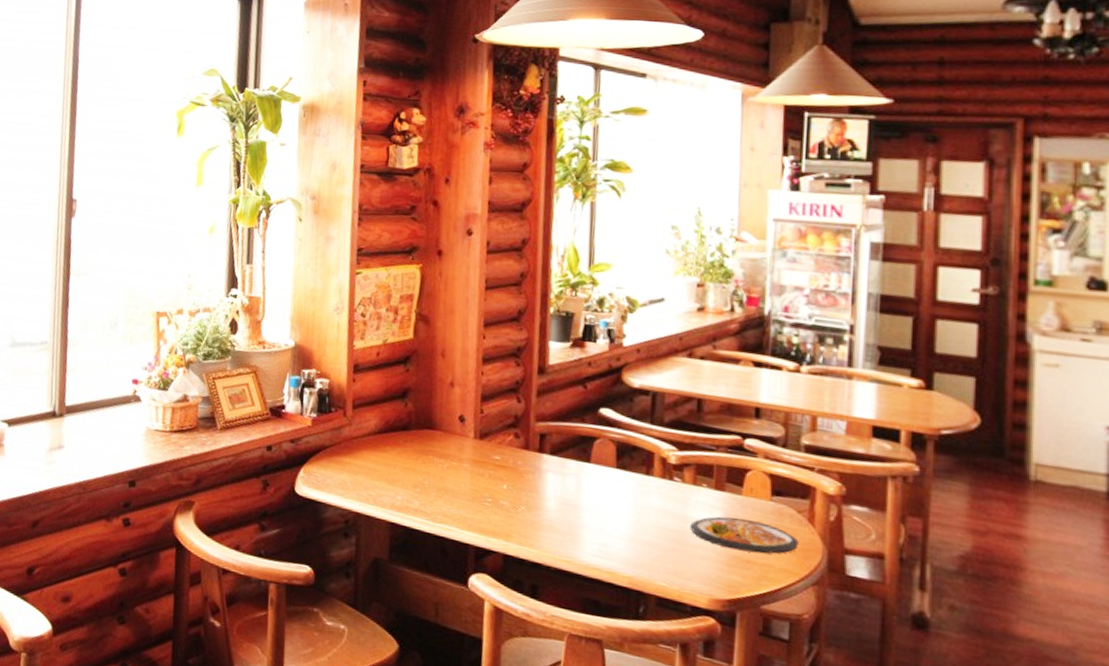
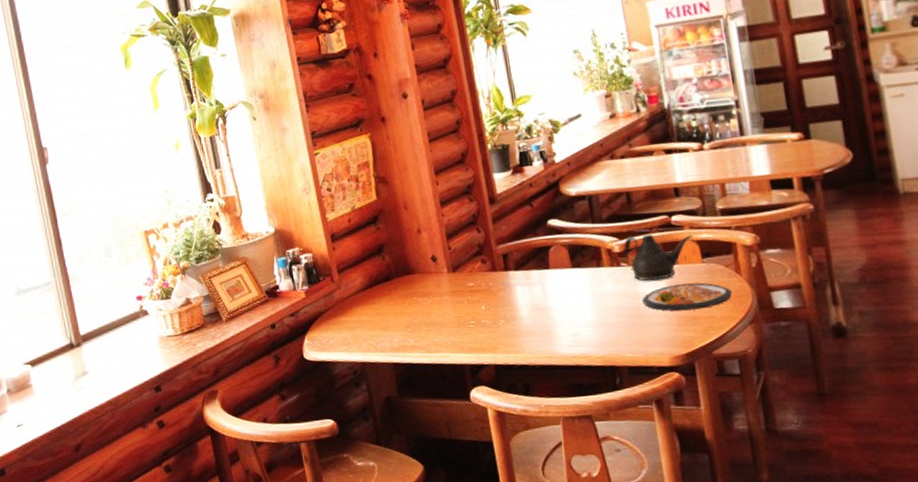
teapot: none [681,450,766,508] -> present [623,234,693,281]

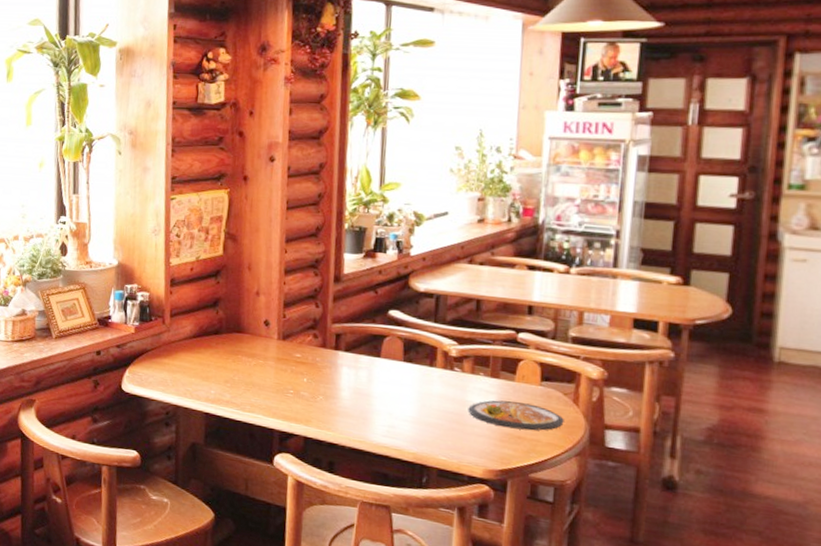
teapot: present [623,234,693,281] -> none [460,344,537,393]

